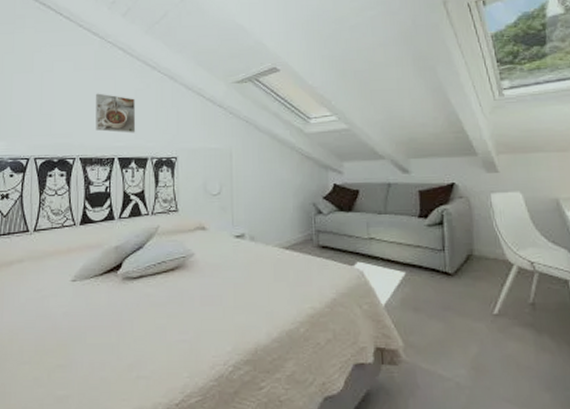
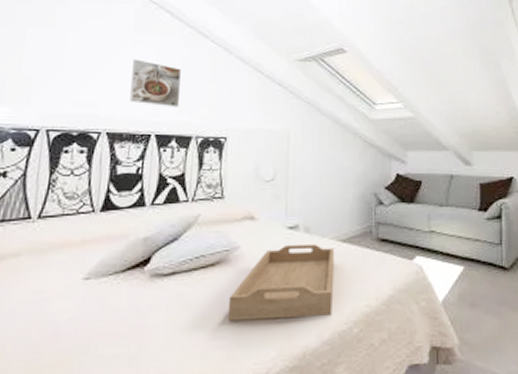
serving tray: none [187,250,280,318] -> present [228,243,335,321]

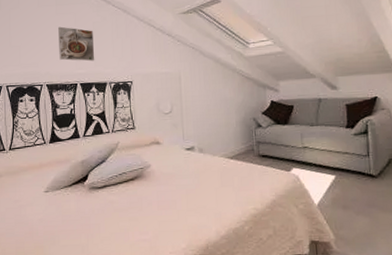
serving tray: present [228,243,335,321] -> none [146,161,227,221]

